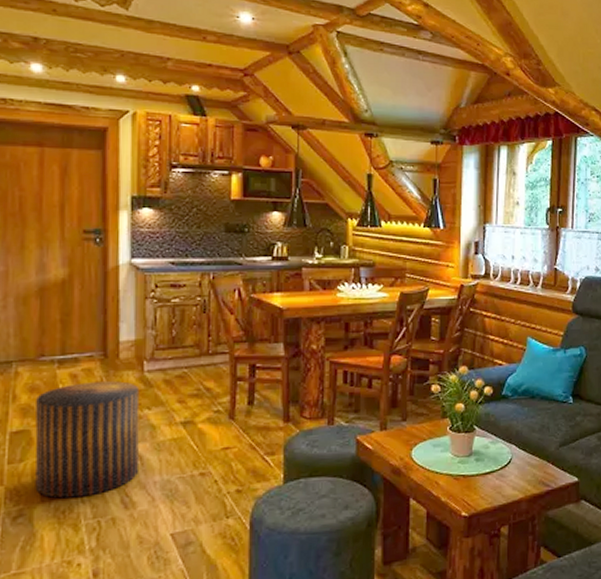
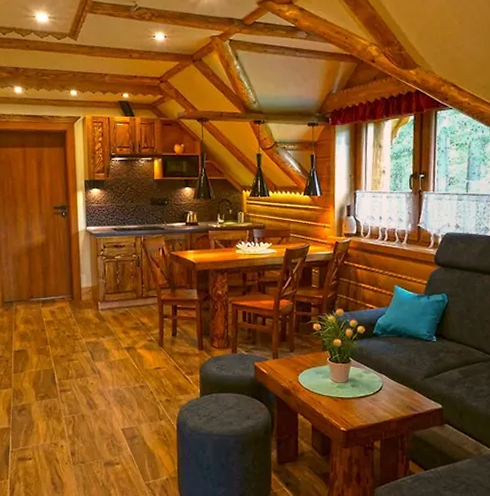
stool: present [35,381,140,499] -> none [29,317,98,399]

